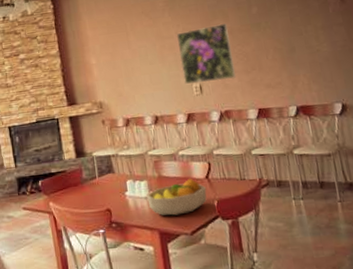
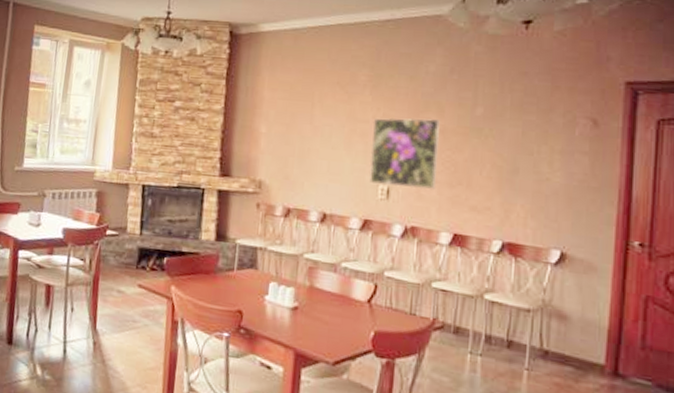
fruit bowl: present [147,178,207,216] -> none [289,297,365,339]

